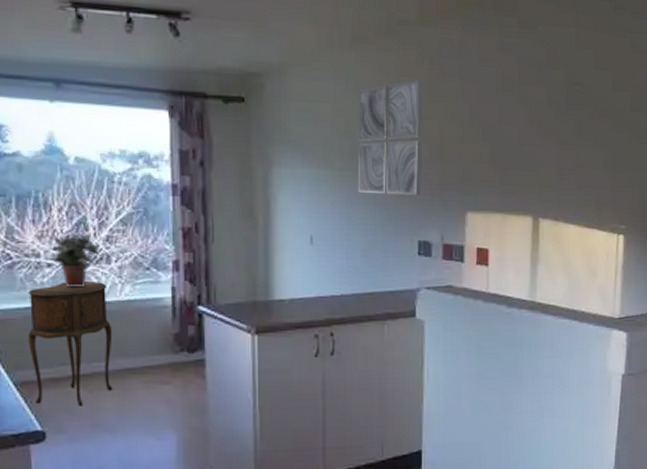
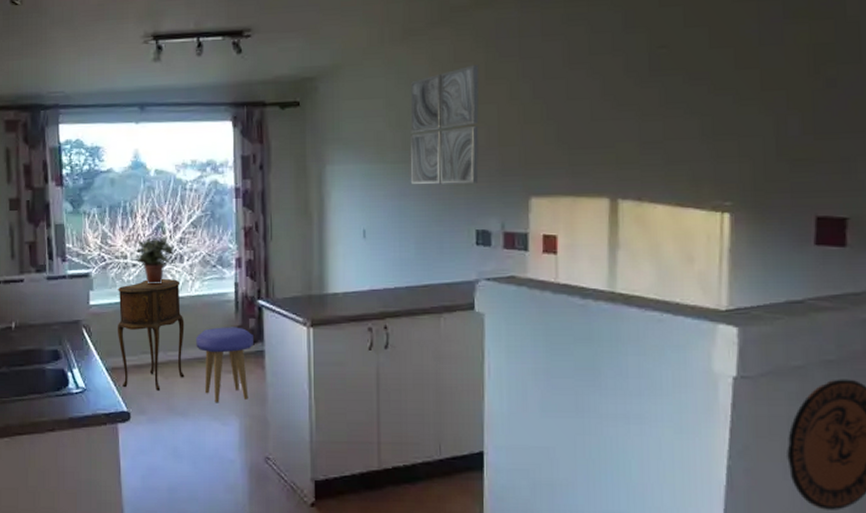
stool: none [126,334,193,417] -> present [196,327,253,403]

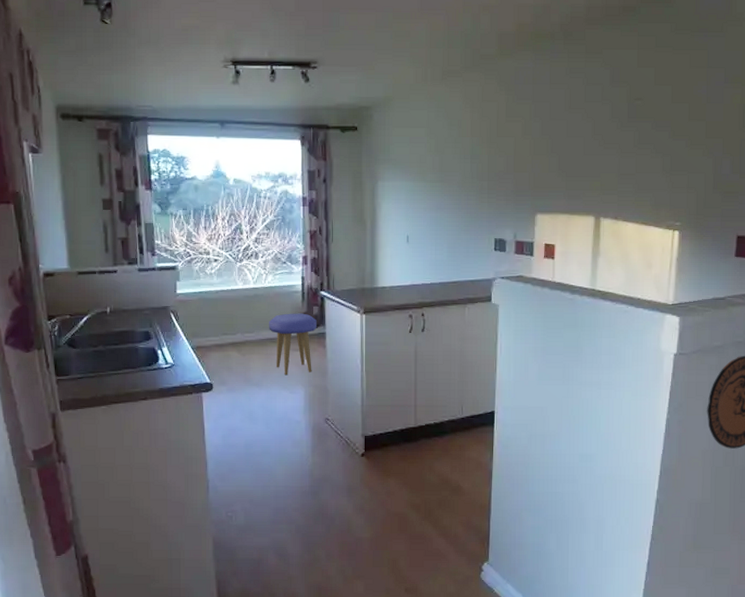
side table: present [117,278,185,391] -> none [201,272,259,366]
potted plant: present [133,235,174,285] -> none [214,236,250,277]
wall art: present [410,64,479,185] -> none [446,104,501,201]

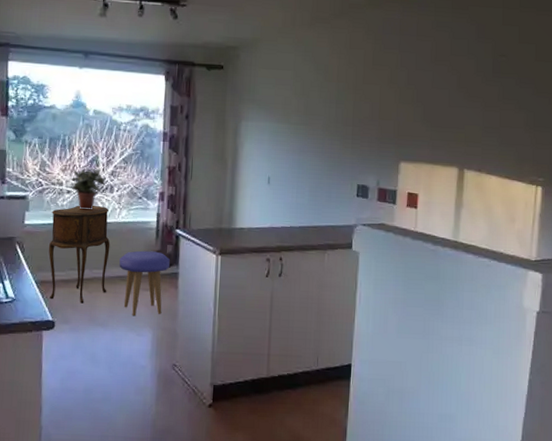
side table: none [201,272,259,366] -> present [48,205,110,304]
potted plant: none [214,236,250,277] -> present [68,168,106,210]

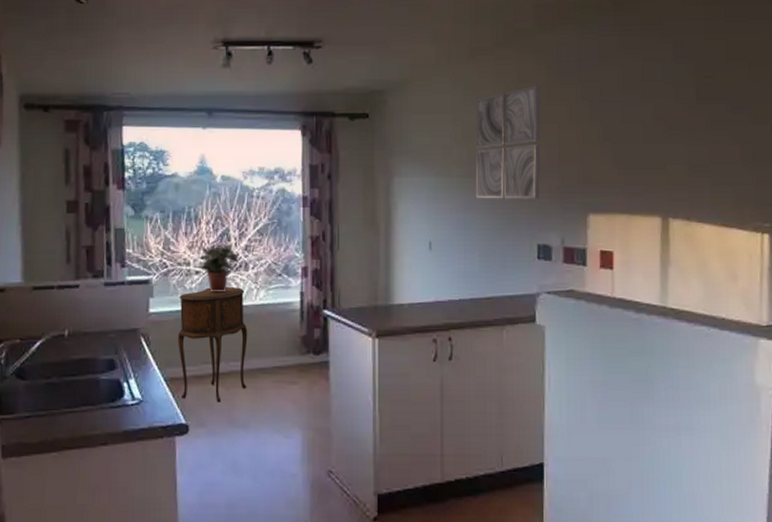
stool: present [119,250,170,316] -> none [259,337,318,415]
wall art: none [310,52,368,147] -> present [476,85,541,199]

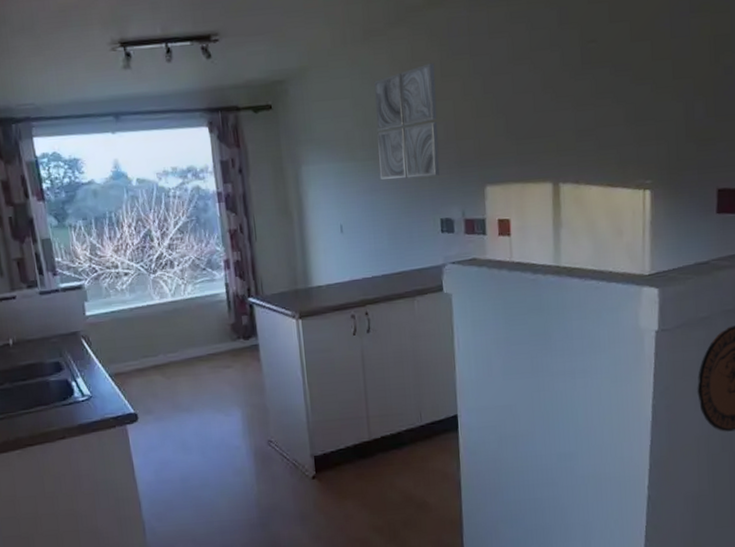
side table: present [177,286,248,402] -> none [112,284,186,392]
potted plant: present [196,243,239,293] -> none [123,243,164,292]

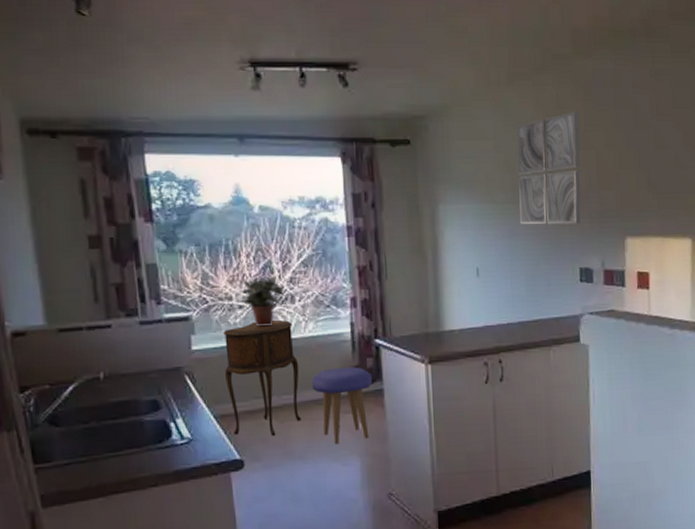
side table: none [112,284,186,392] -> present [223,319,302,436]
potted plant: none [123,243,164,292] -> present [238,275,284,327]
stool: none [193,324,248,397] -> present [312,367,372,444]

